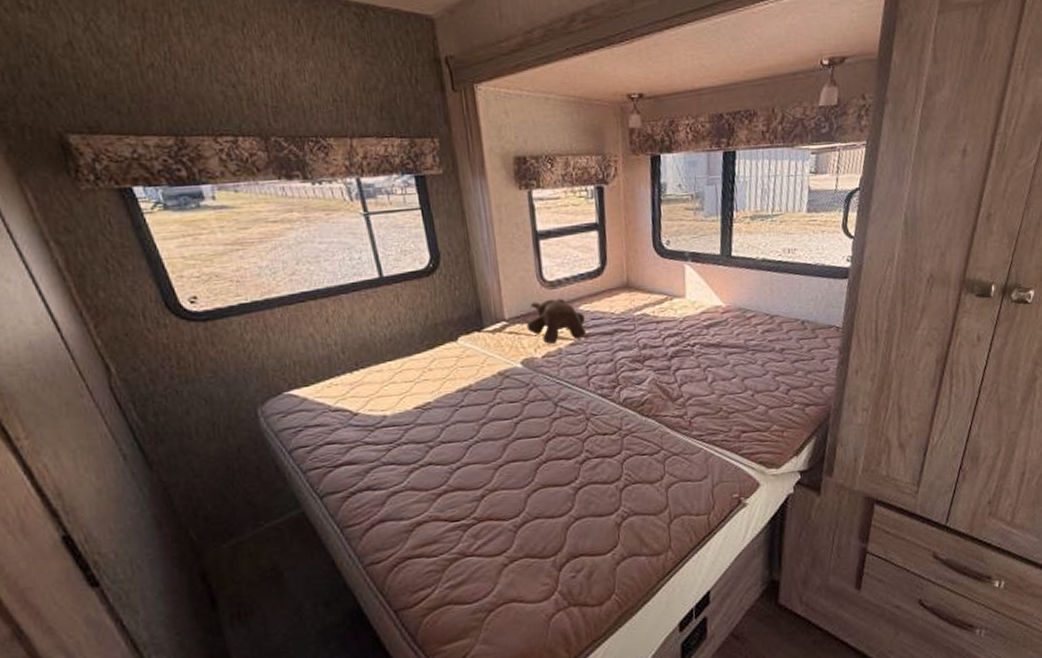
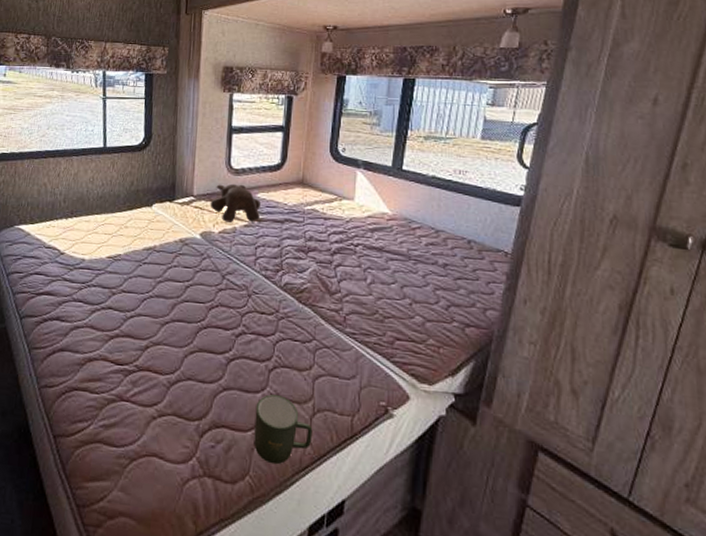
mug: none [611,511,672,578] -> present [254,394,313,465]

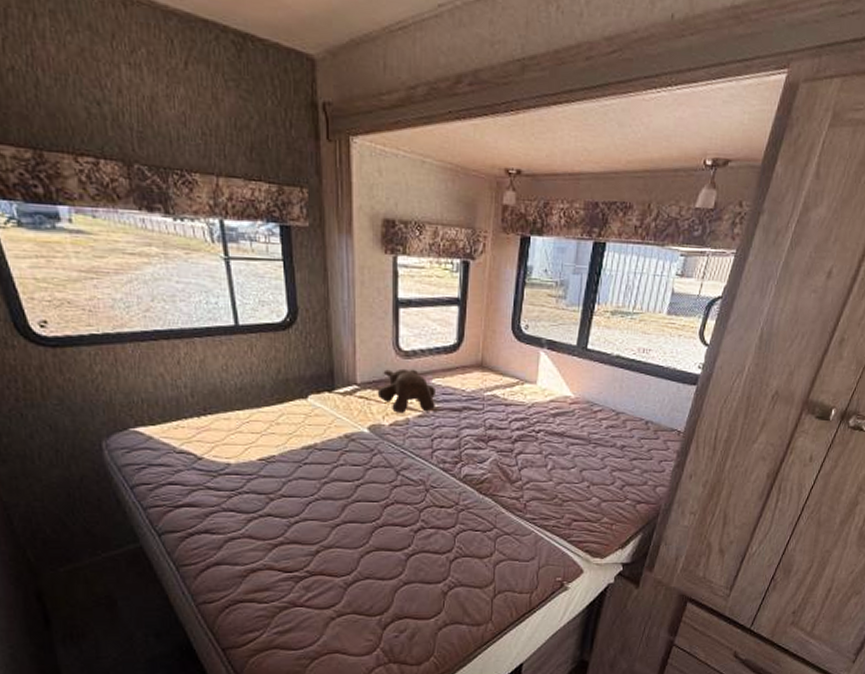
mug: present [254,394,313,465] -> none [437,583,494,644]

